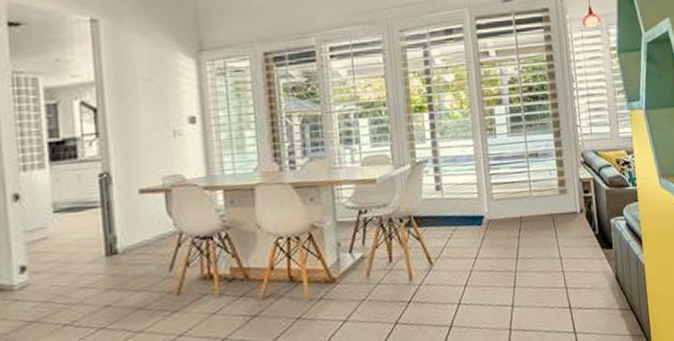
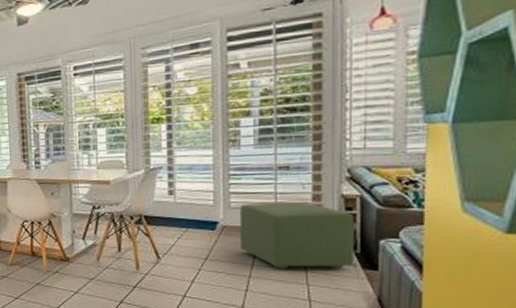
ottoman: none [501,188,595,259] -> present [239,201,354,269]

